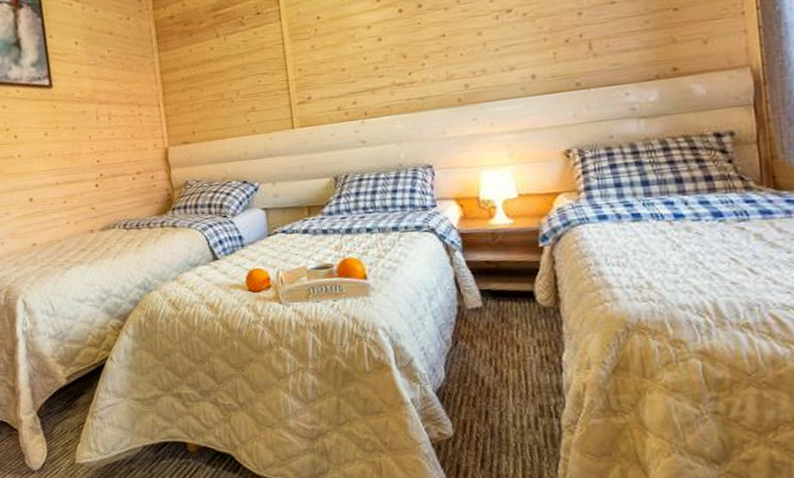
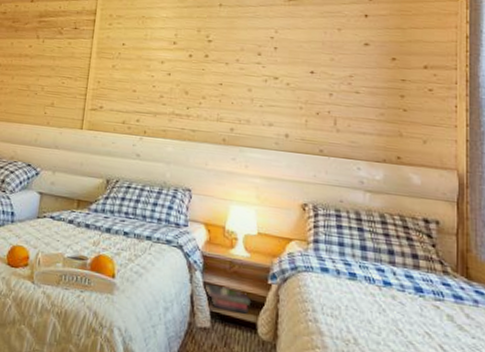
books: none [469,260,524,285] -> present [205,284,252,314]

